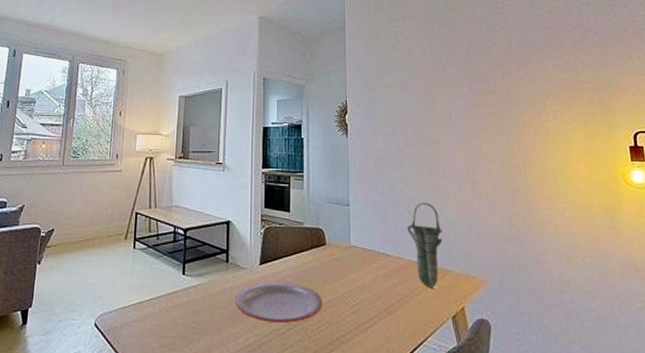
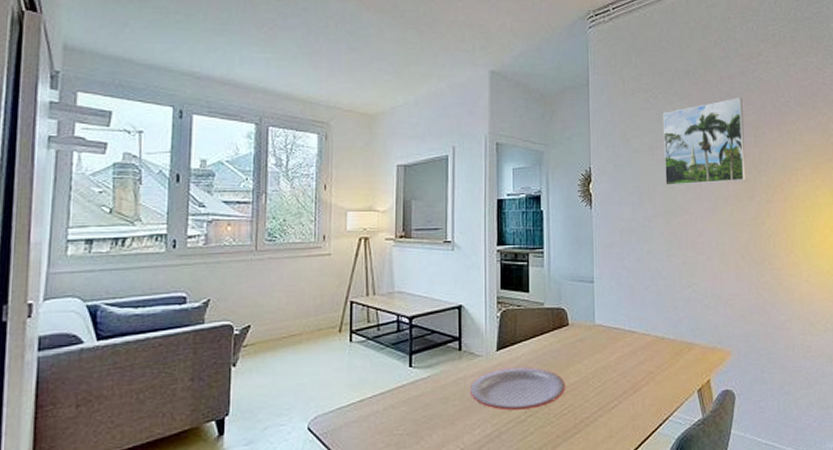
vase: present [407,202,443,288] -> none [654,275,690,363]
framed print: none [412,39,496,118] -> present [662,98,747,185]

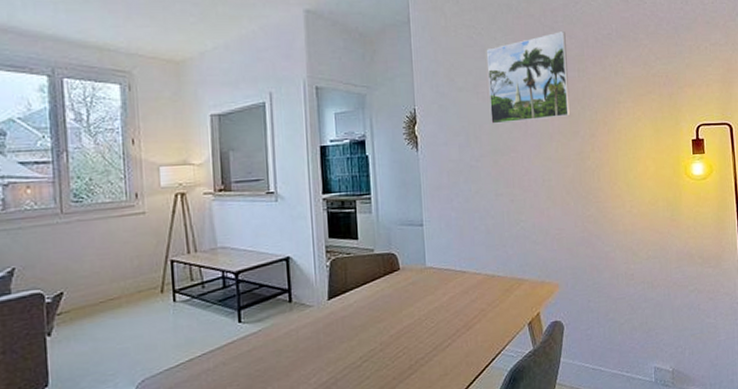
plate: present [469,366,566,410] -> none [302,313,400,358]

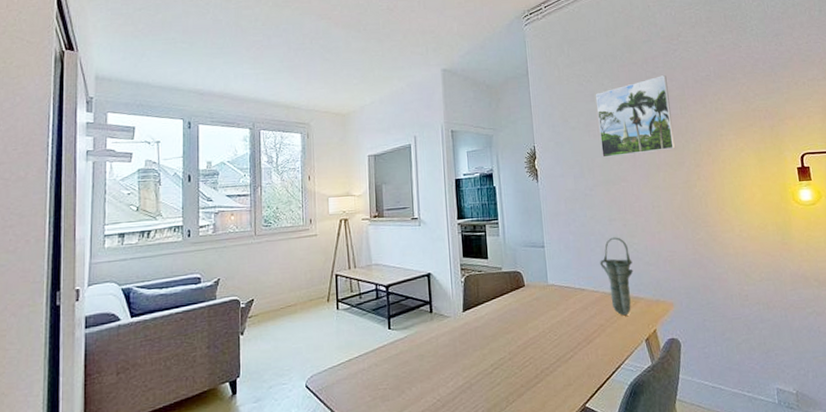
vase: none [484,214,519,299] -> present [600,237,633,316]

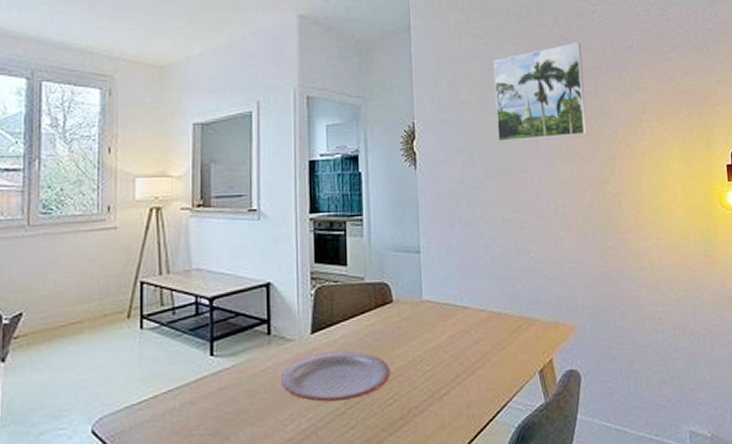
plate: none [441,324,526,364] -> present [280,350,391,402]
vase: present [600,237,633,316] -> none [488,242,529,342]

